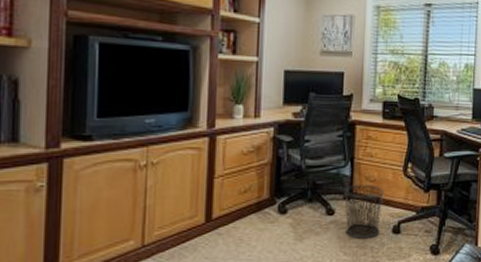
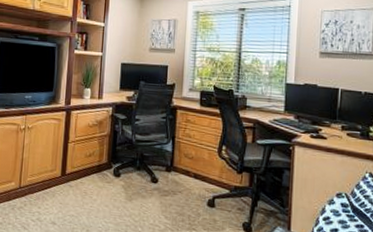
waste bin: present [344,184,385,240] -> none [166,159,201,208]

